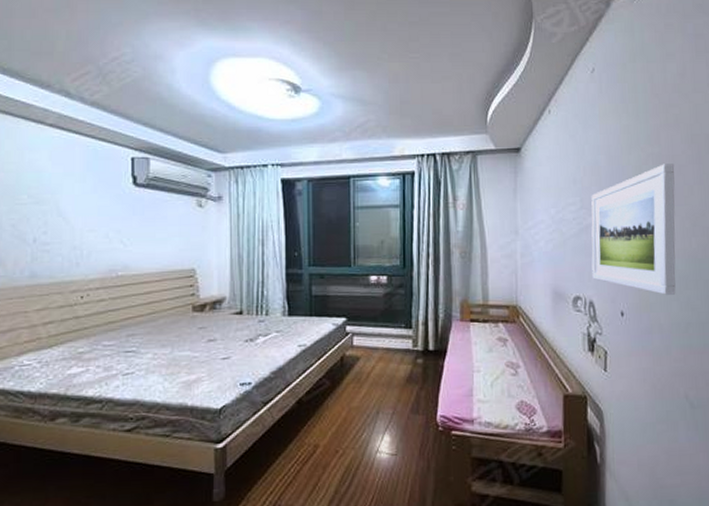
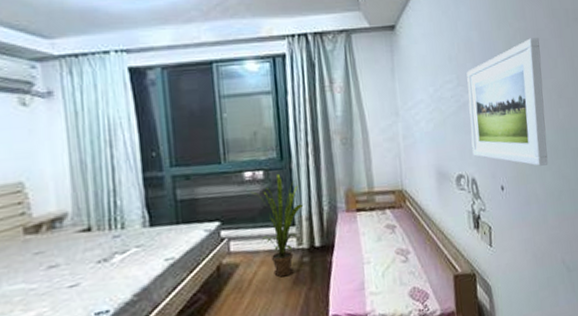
house plant: none [374,279,421,374] -> present [250,173,304,277]

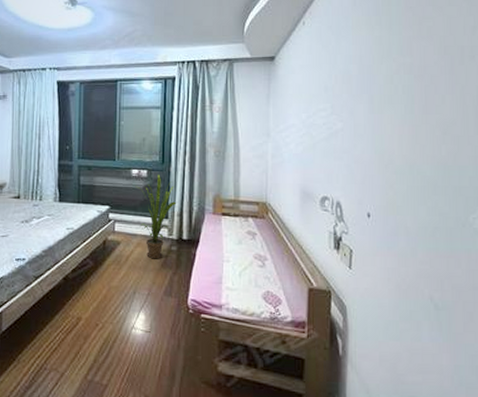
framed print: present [466,38,548,166] -> none [340,74,427,199]

